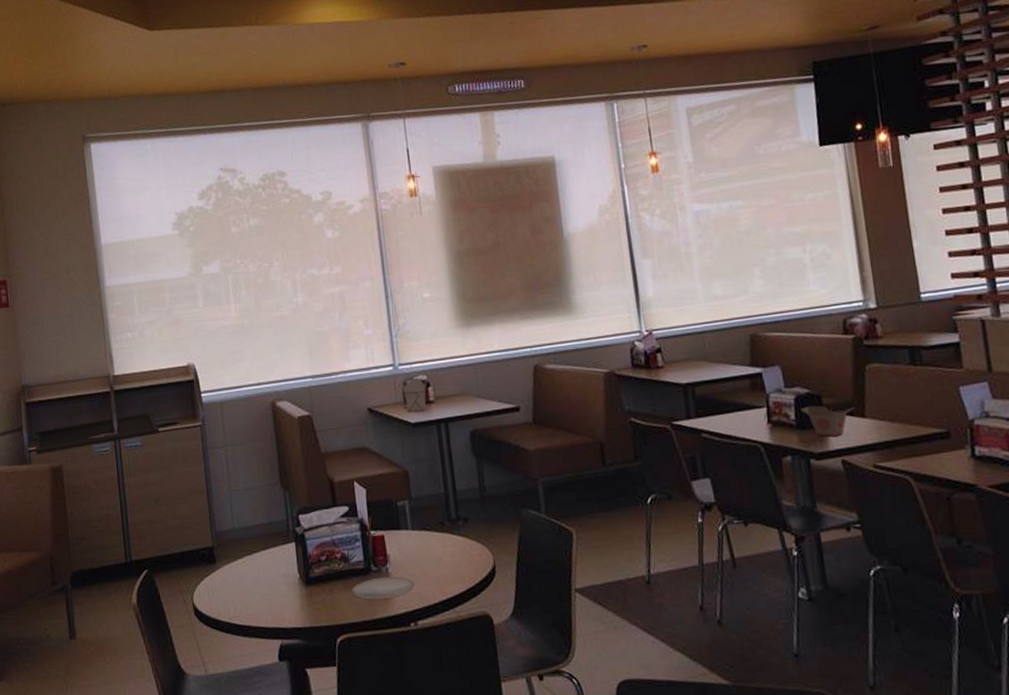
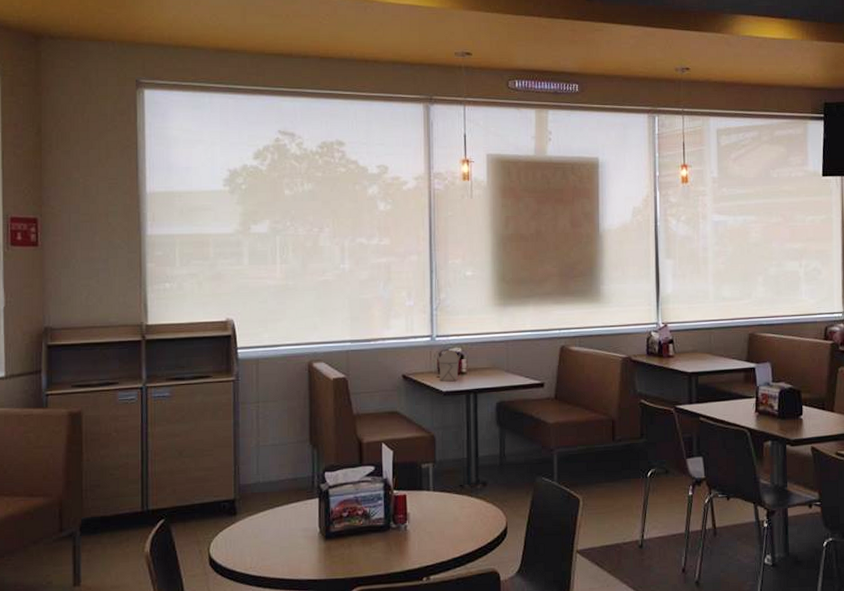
tray: present [35,412,160,456] -> none [53,364,190,400]
plate: present [351,576,415,600] -> none [369,533,431,556]
takeout container: present [800,405,855,438] -> none [783,399,827,427]

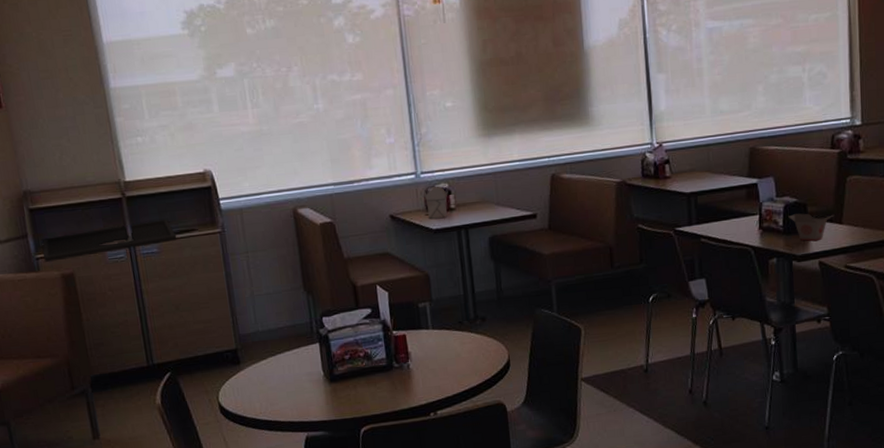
tray: none [53,364,190,400] -> present [42,219,177,263]
takeout container: none [783,399,827,427] -> present [788,213,835,242]

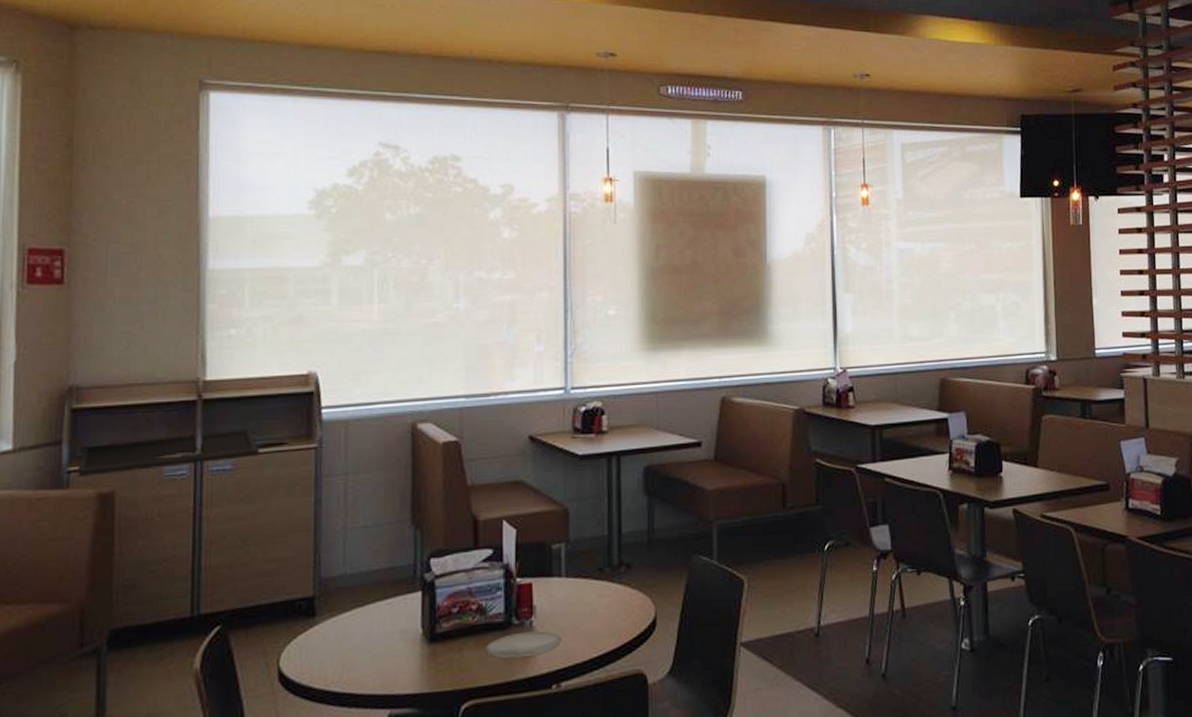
plate: none [374,371,435,394] -> present [485,630,562,659]
takeout container: present [422,185,449,219] -> none [571,404,602,442]
takeout container: present [788,213,835,242] -> none [980,454,1030,486]

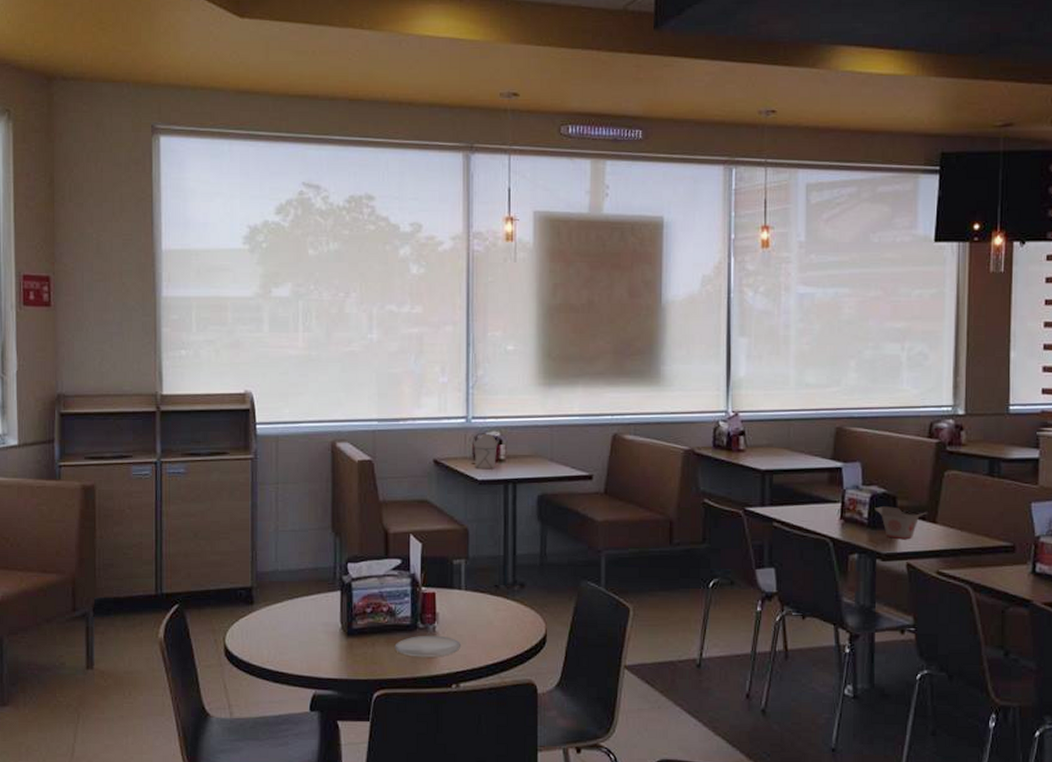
tray: present [77,429,260,478] -> none [66,439,207,472]
takeout container: none [571,404,602,442] -> present [471,433,500,468]
takeout container: none [980,454,1030,486] -> present [874,506,928,540]

